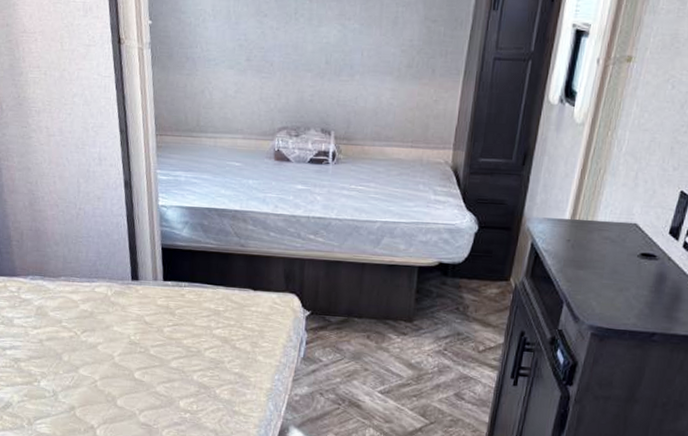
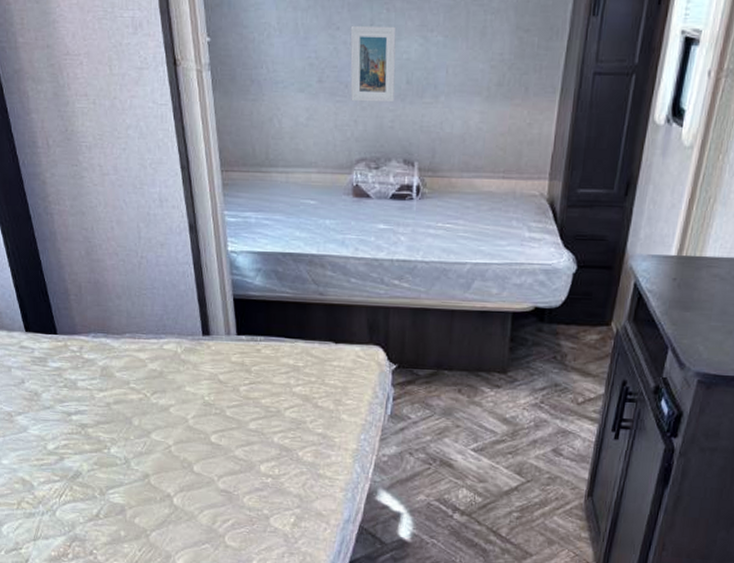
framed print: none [275,13,318,80] -> present [350,25,397,103]

